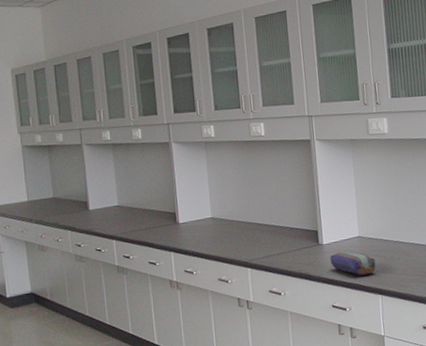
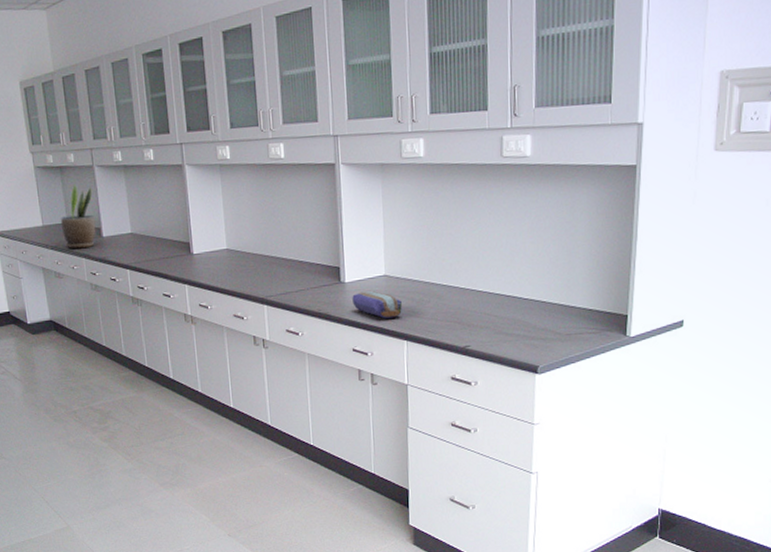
potted plant: none [46,161,83,222] -> present [60,184,96,249]

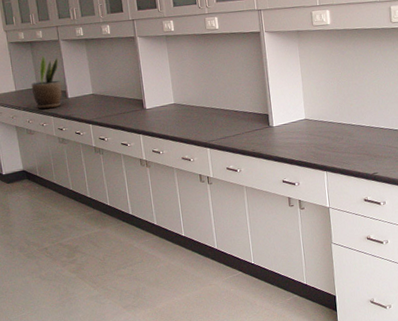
pencil case: present [352,291,402,319] -> none [280,132,321,155]

